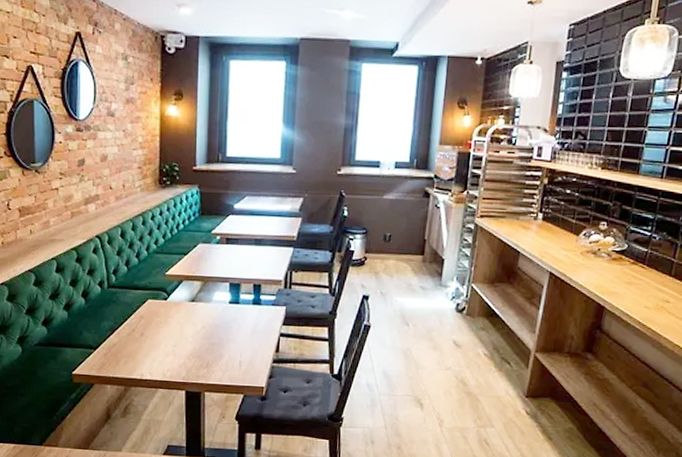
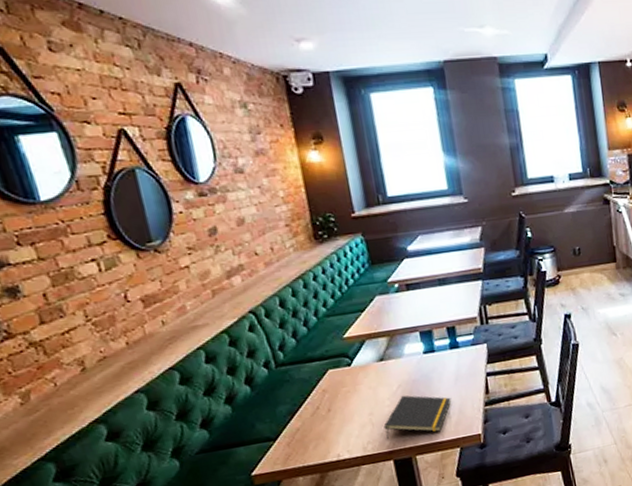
notepad: none [183,336,245,376] -> present [383,395,451,440]

